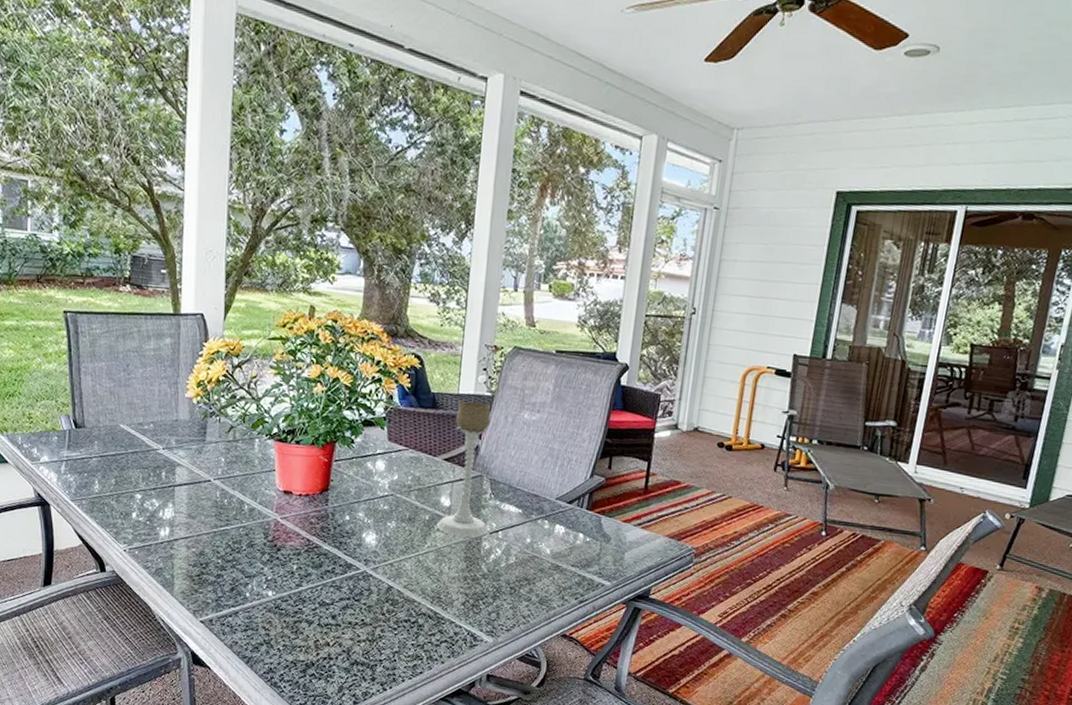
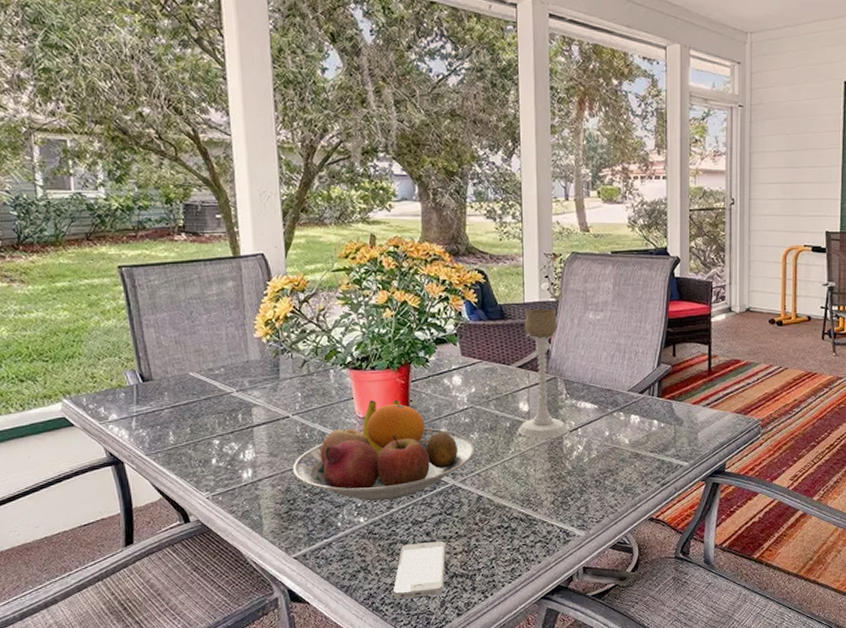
fruit bowl: none [208,474,391,578] -> present [292,400,475,501]
smartphone: none [292,624,350,680] -> present [392,541,446,599]

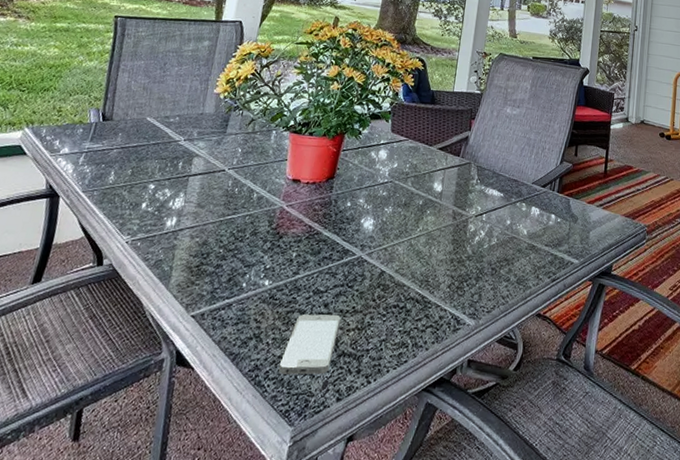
fruit bowl: present [292,400,475,501] -> none [214,163,387,266]
candle holder: present [517,308,569,439] -> none [428,98,479,221]

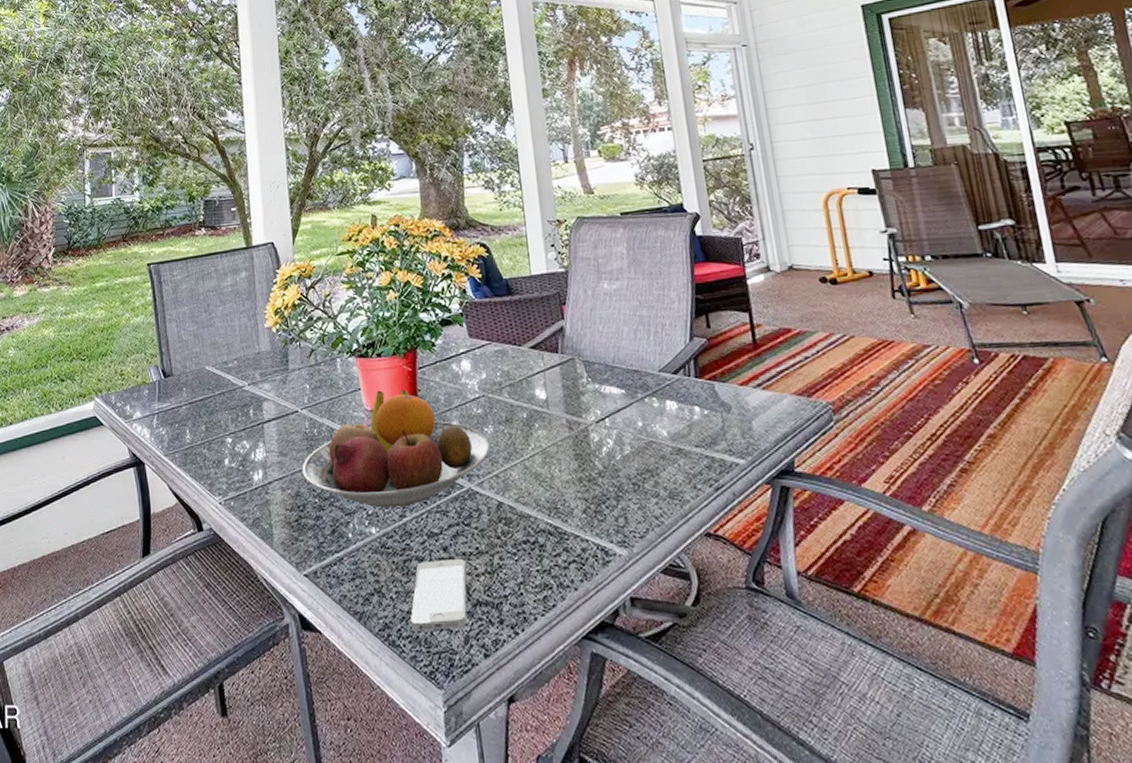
fruit bowl: none [214,163,387,266] -> present [301,390,491,508]

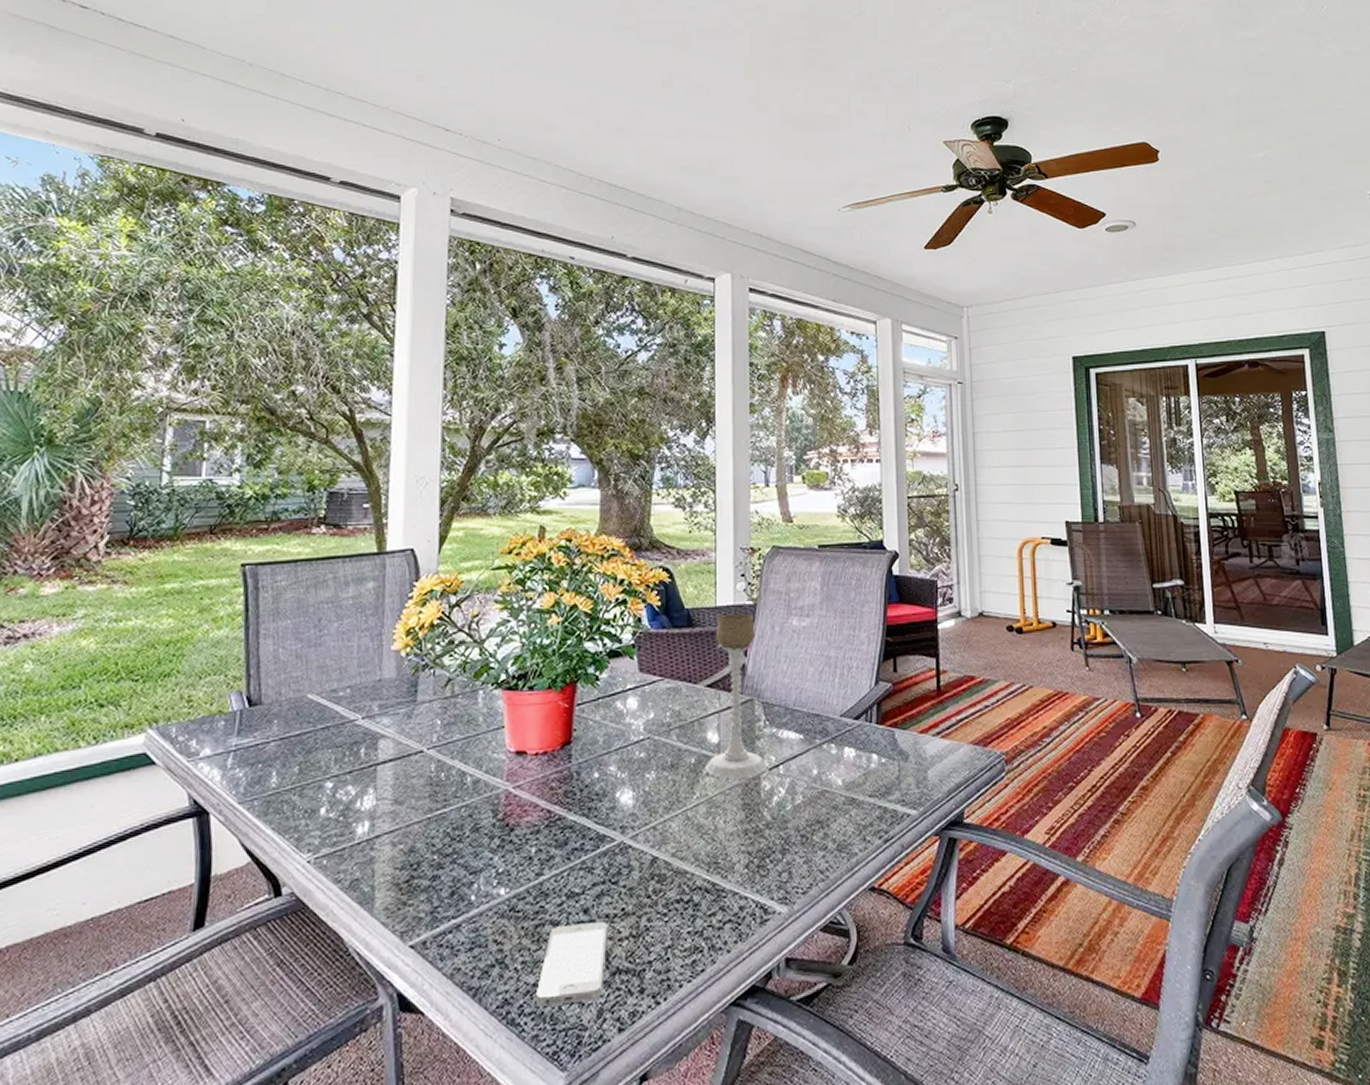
fruit bowl: present [301,390,491,508] -> none [420,729,650,865]
candle holder: none [533,280,594,432] -> present [704,613,768,780]

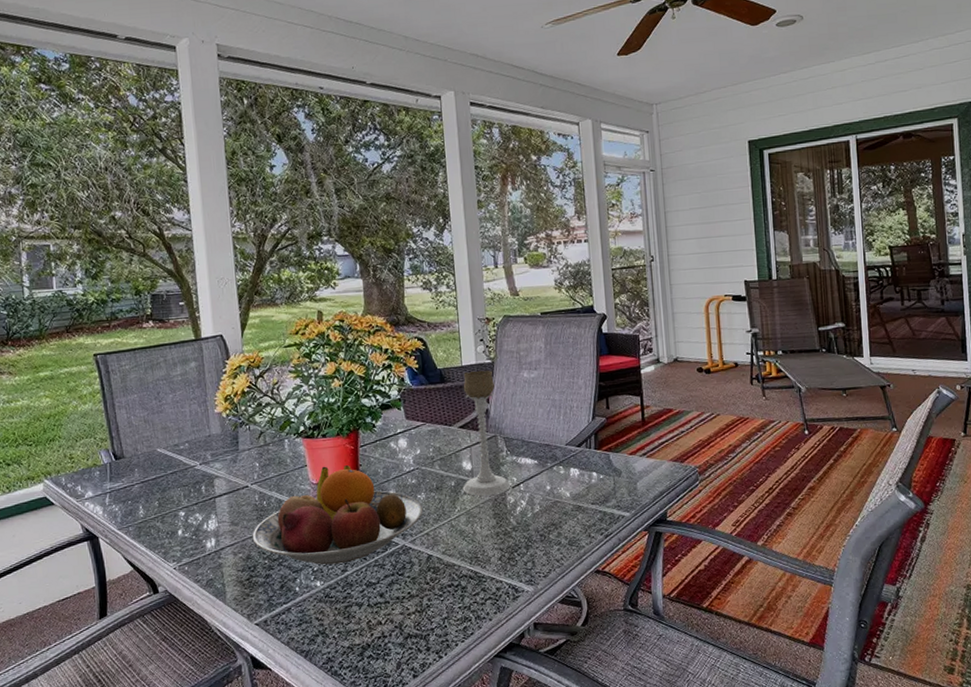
fruit bowl: none [420,729,650,865] -> present [252,465,423,565]
smartphone: present [535,920,608,1007] -> none [350,601,400,662]

